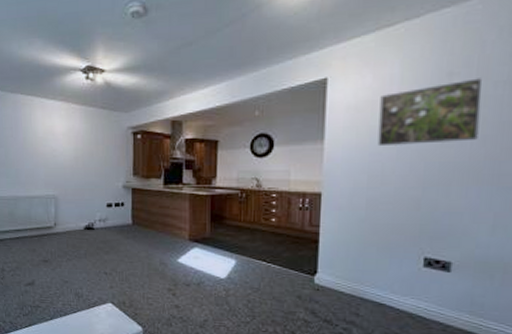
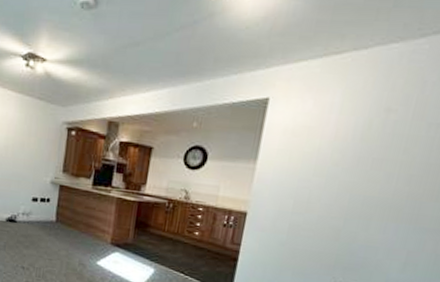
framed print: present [377,78,482,147] -> none [308,117,417,178]

